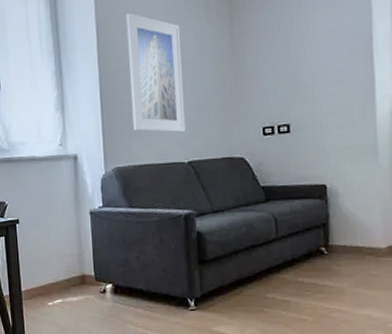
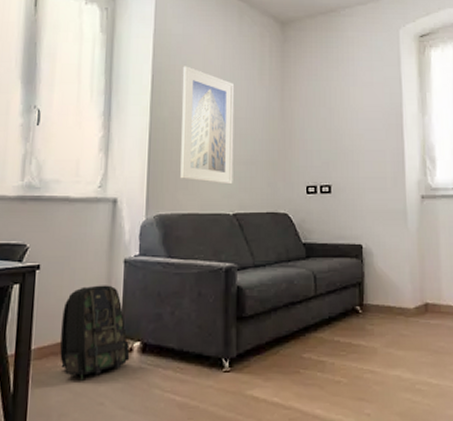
backpack: none [43,235,104,317] -> present [60,285,130,381]

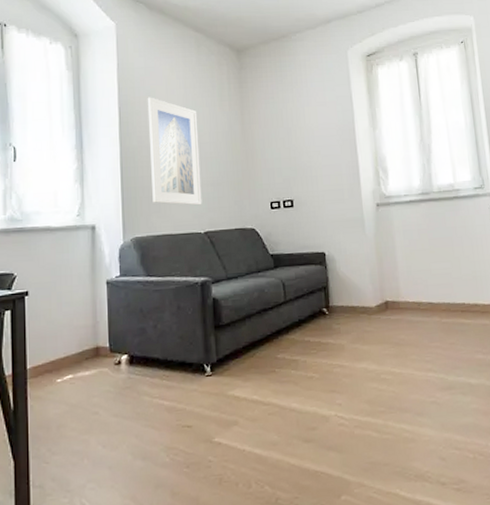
backpack: present [60,285,130,381] -> none [53,305,119,394]

